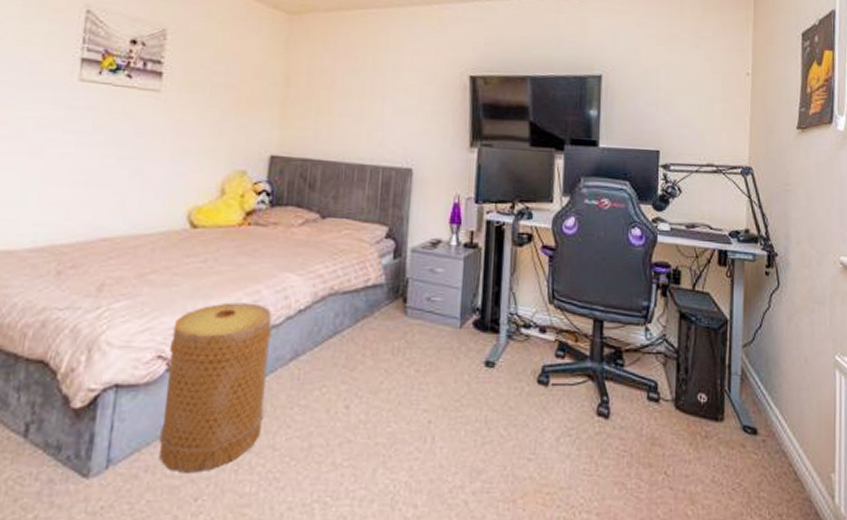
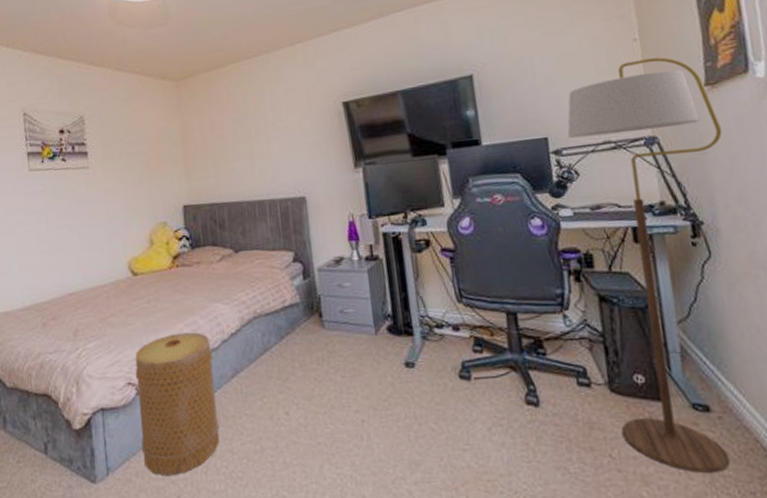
floor lamp: none [677,93,805,494] -> present [567,57,731,473]

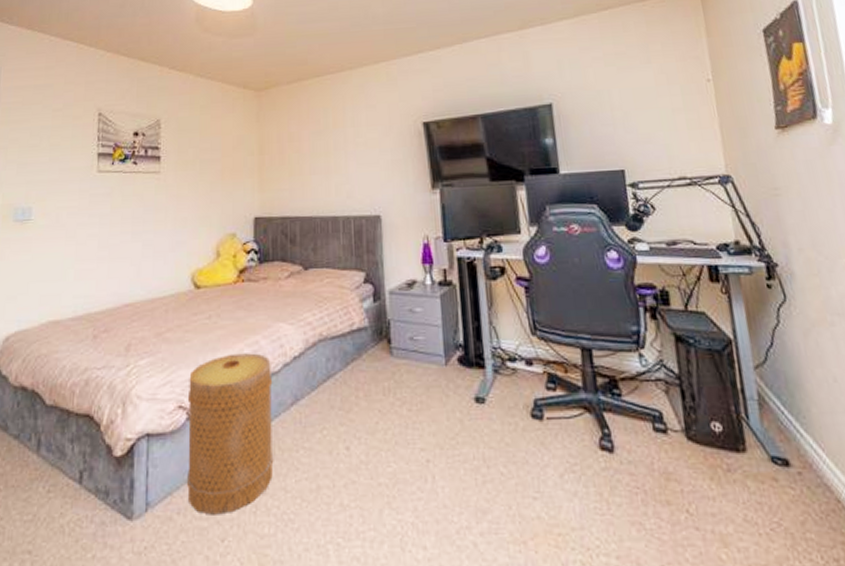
floor lamp: present [567,57,731,473] -> none [644,98,812,535]

